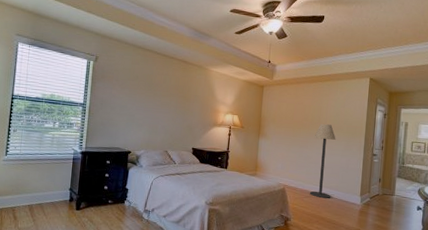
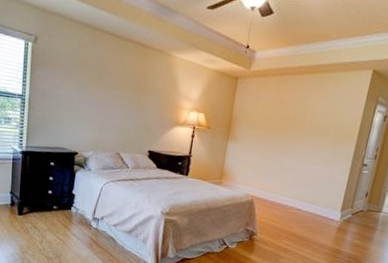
floor lamp: present [309,124,336,198] -> none [281,126,321,213]

